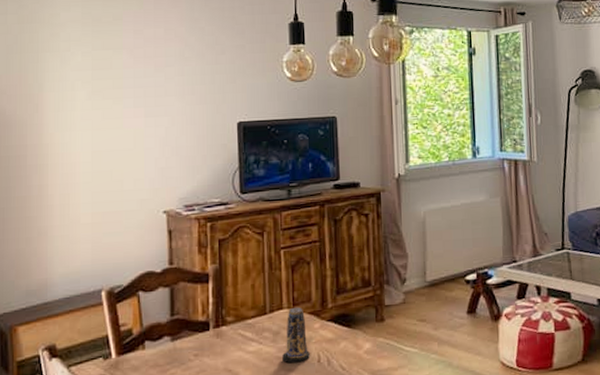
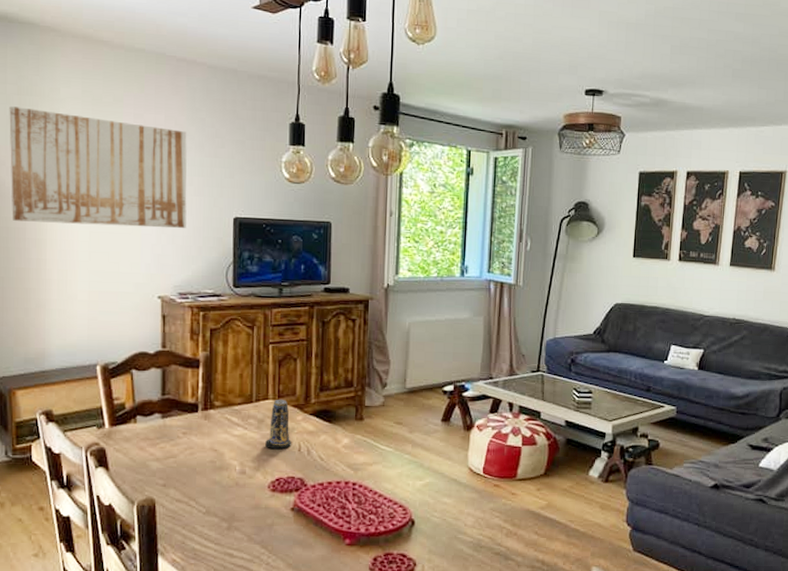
wall art: none [10,35,190,149] -> present [9,106,187,228]

